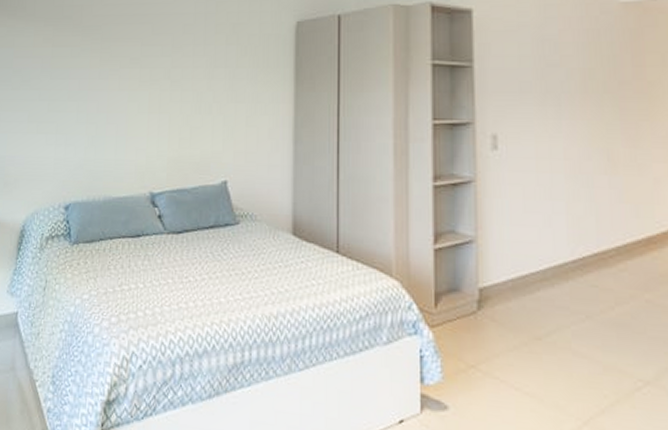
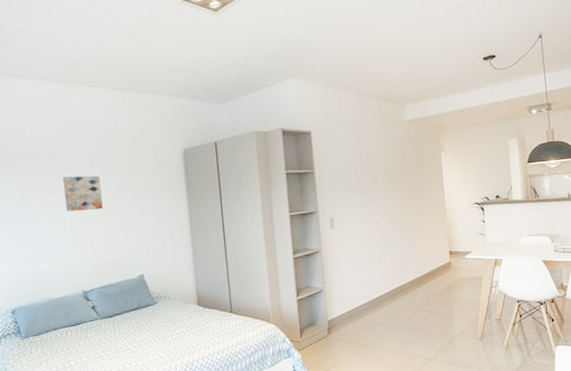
wall art: none [145,45,190,90] -> present [63,175,103,212]

